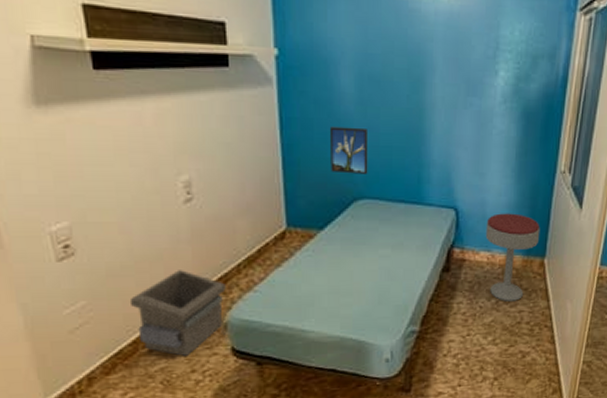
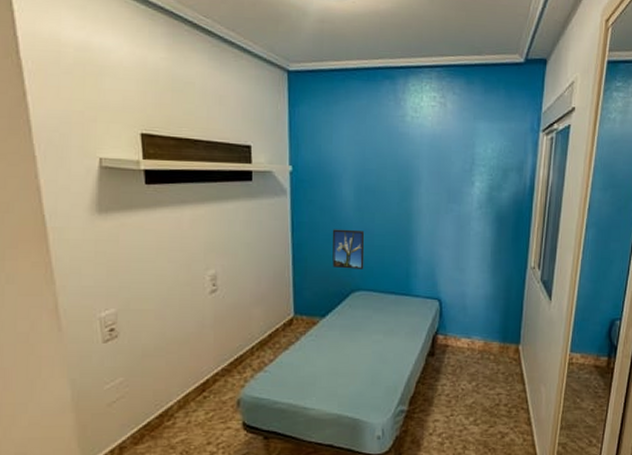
storage basket: present [129,270,226,356] -> none [159,352,241,429]
side table: present [485,213,540,301] -> none [466,304,515,384]

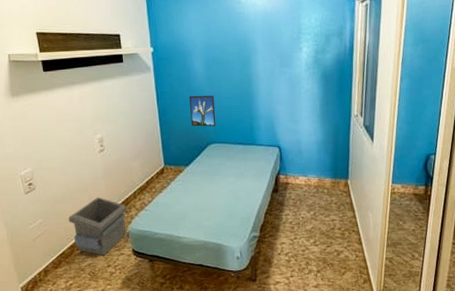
storage basket: none [159,352,241,429] -> present [68,197,127,256]

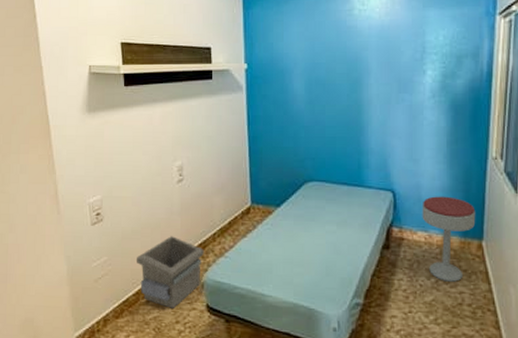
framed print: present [188,95,216,127] -> none [285,122,316,160]
side table: none [302,148,343,213] -> present [422,196,476,282]

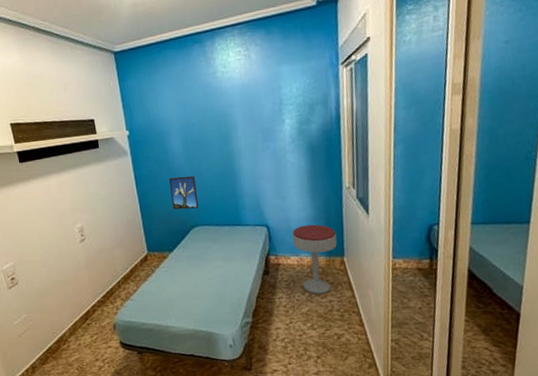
storage basket: present [136,236,204,308] -> none [52,288,113,349]
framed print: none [285,122,316,160] -> present [168,176,199,210]

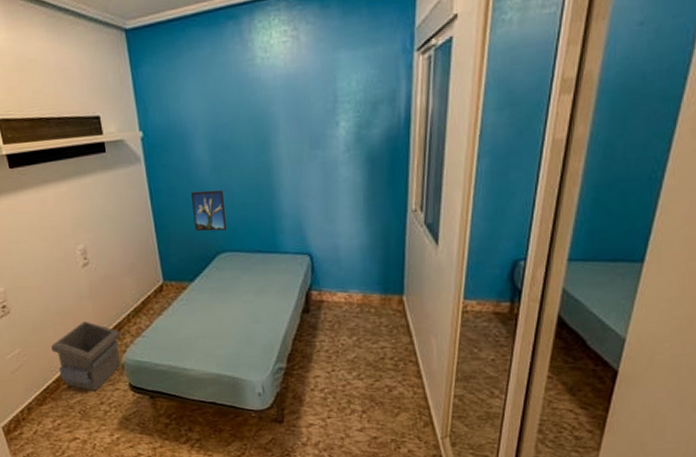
storage basket: none [52,288,113,349] -> present [50,321,121,391]
side table: present [292,224,337,294] -> none [340,254,396,338]

